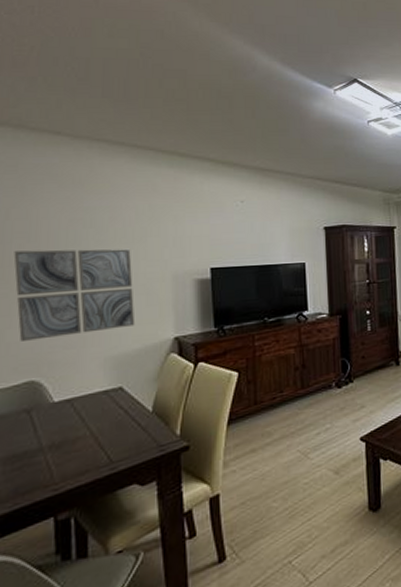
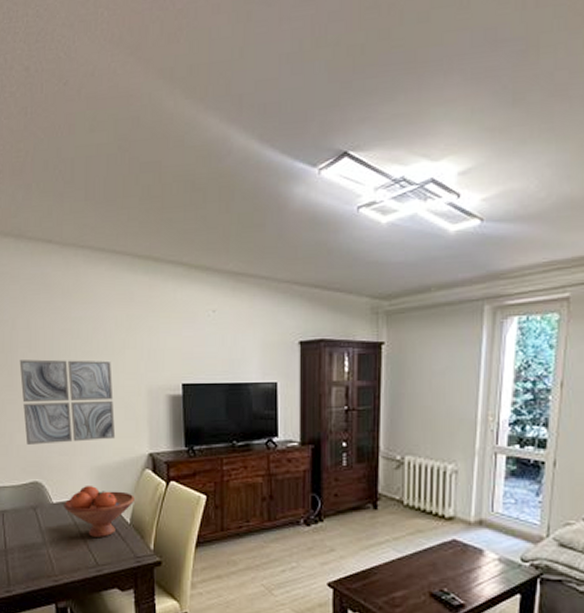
fruit bowl: none [68,377,159,433] -> present [64,486,136,537]

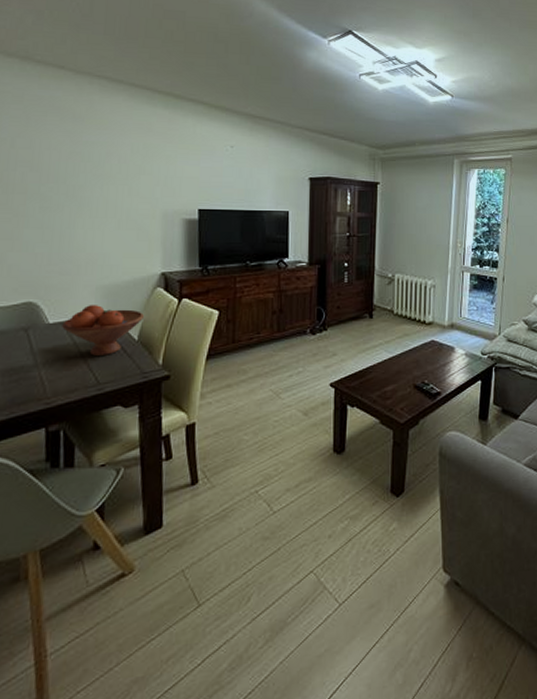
wall art: present [19,359,116,445] -> none [17,179,126,264]

